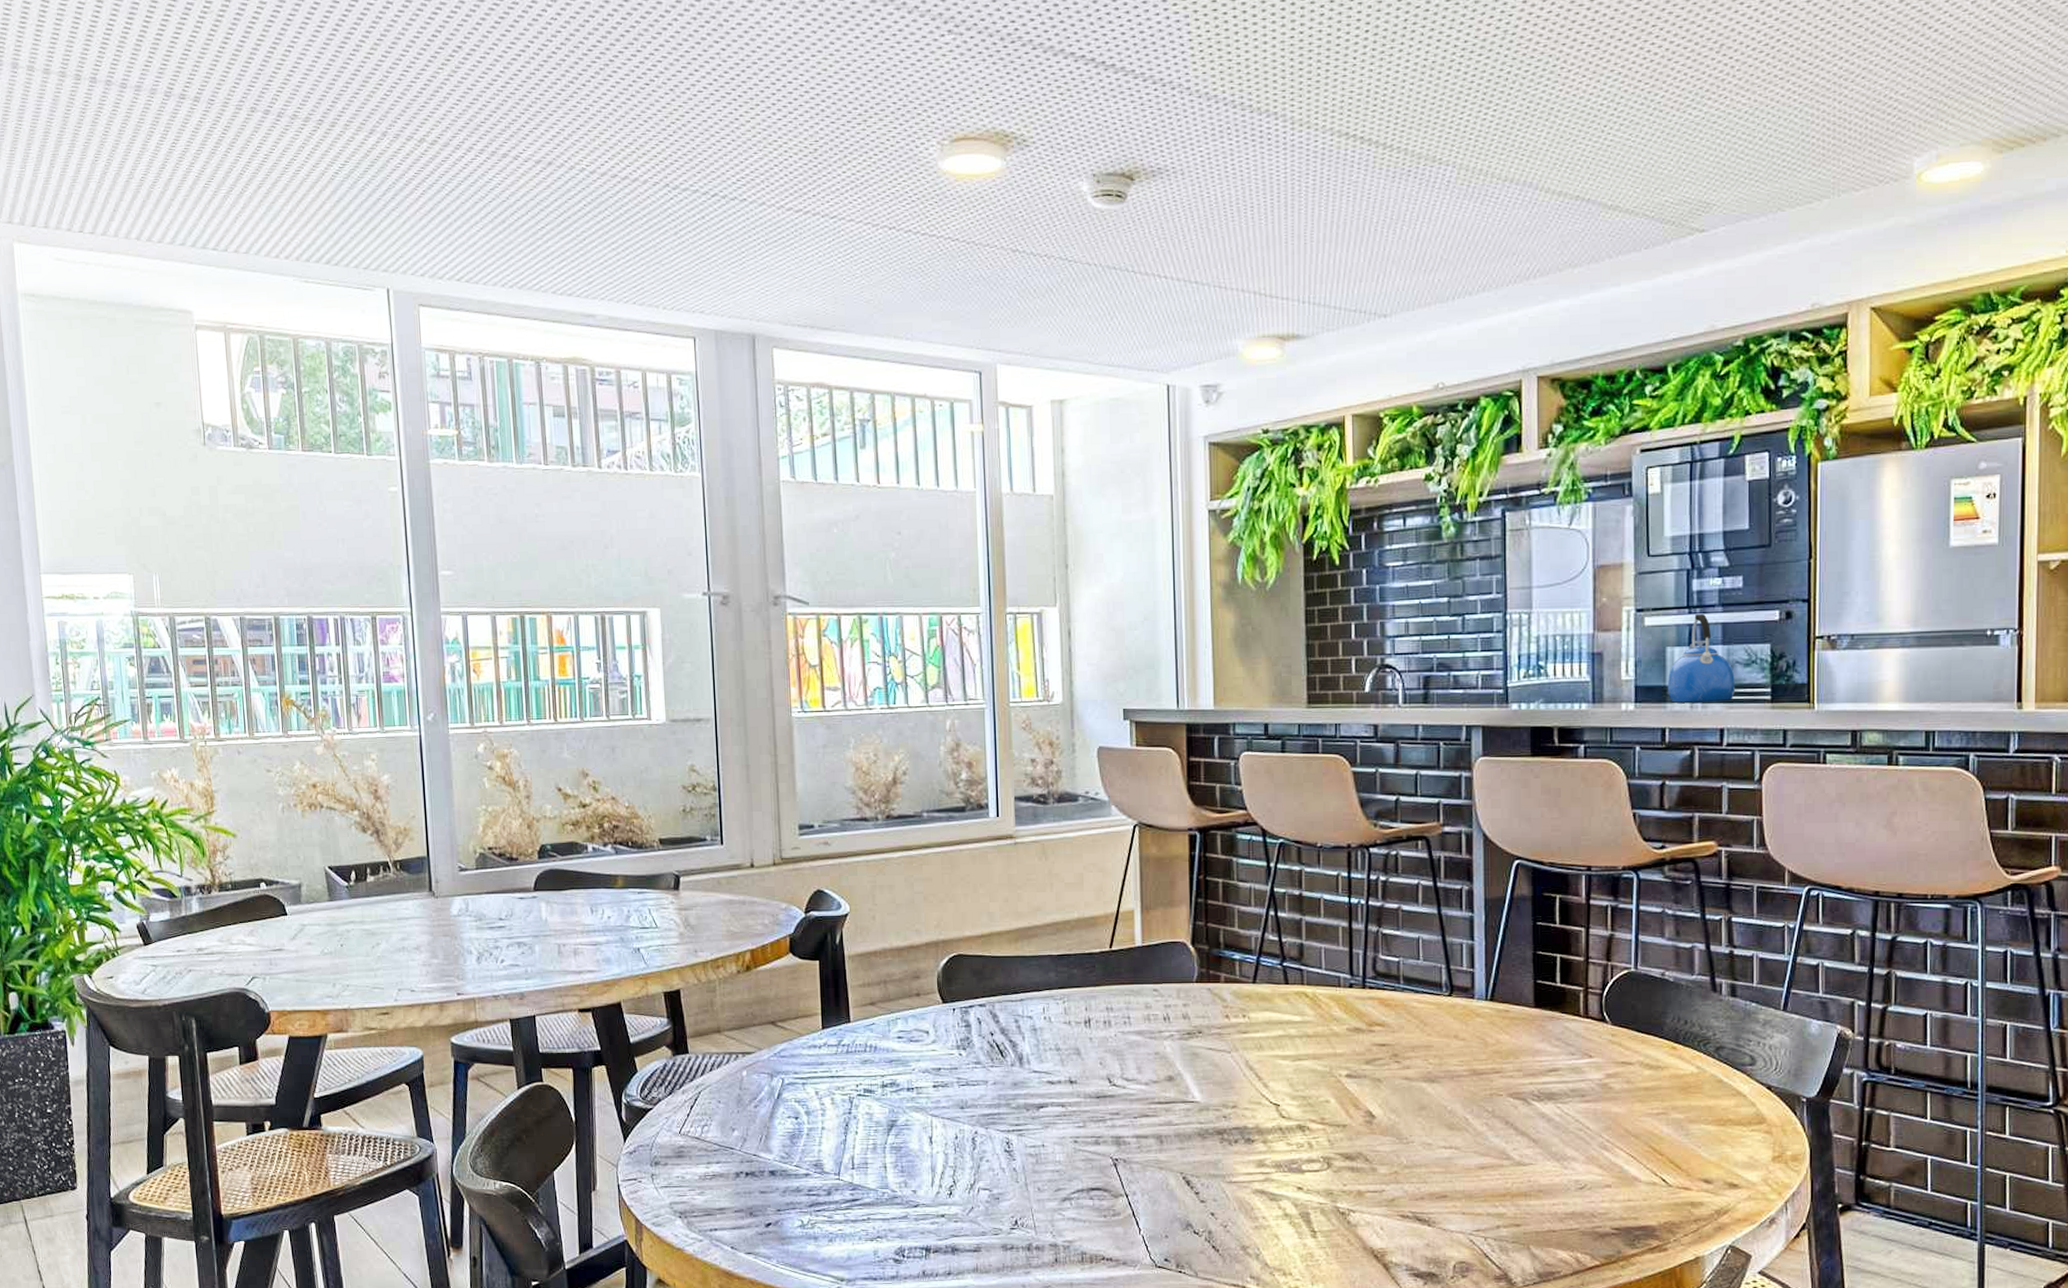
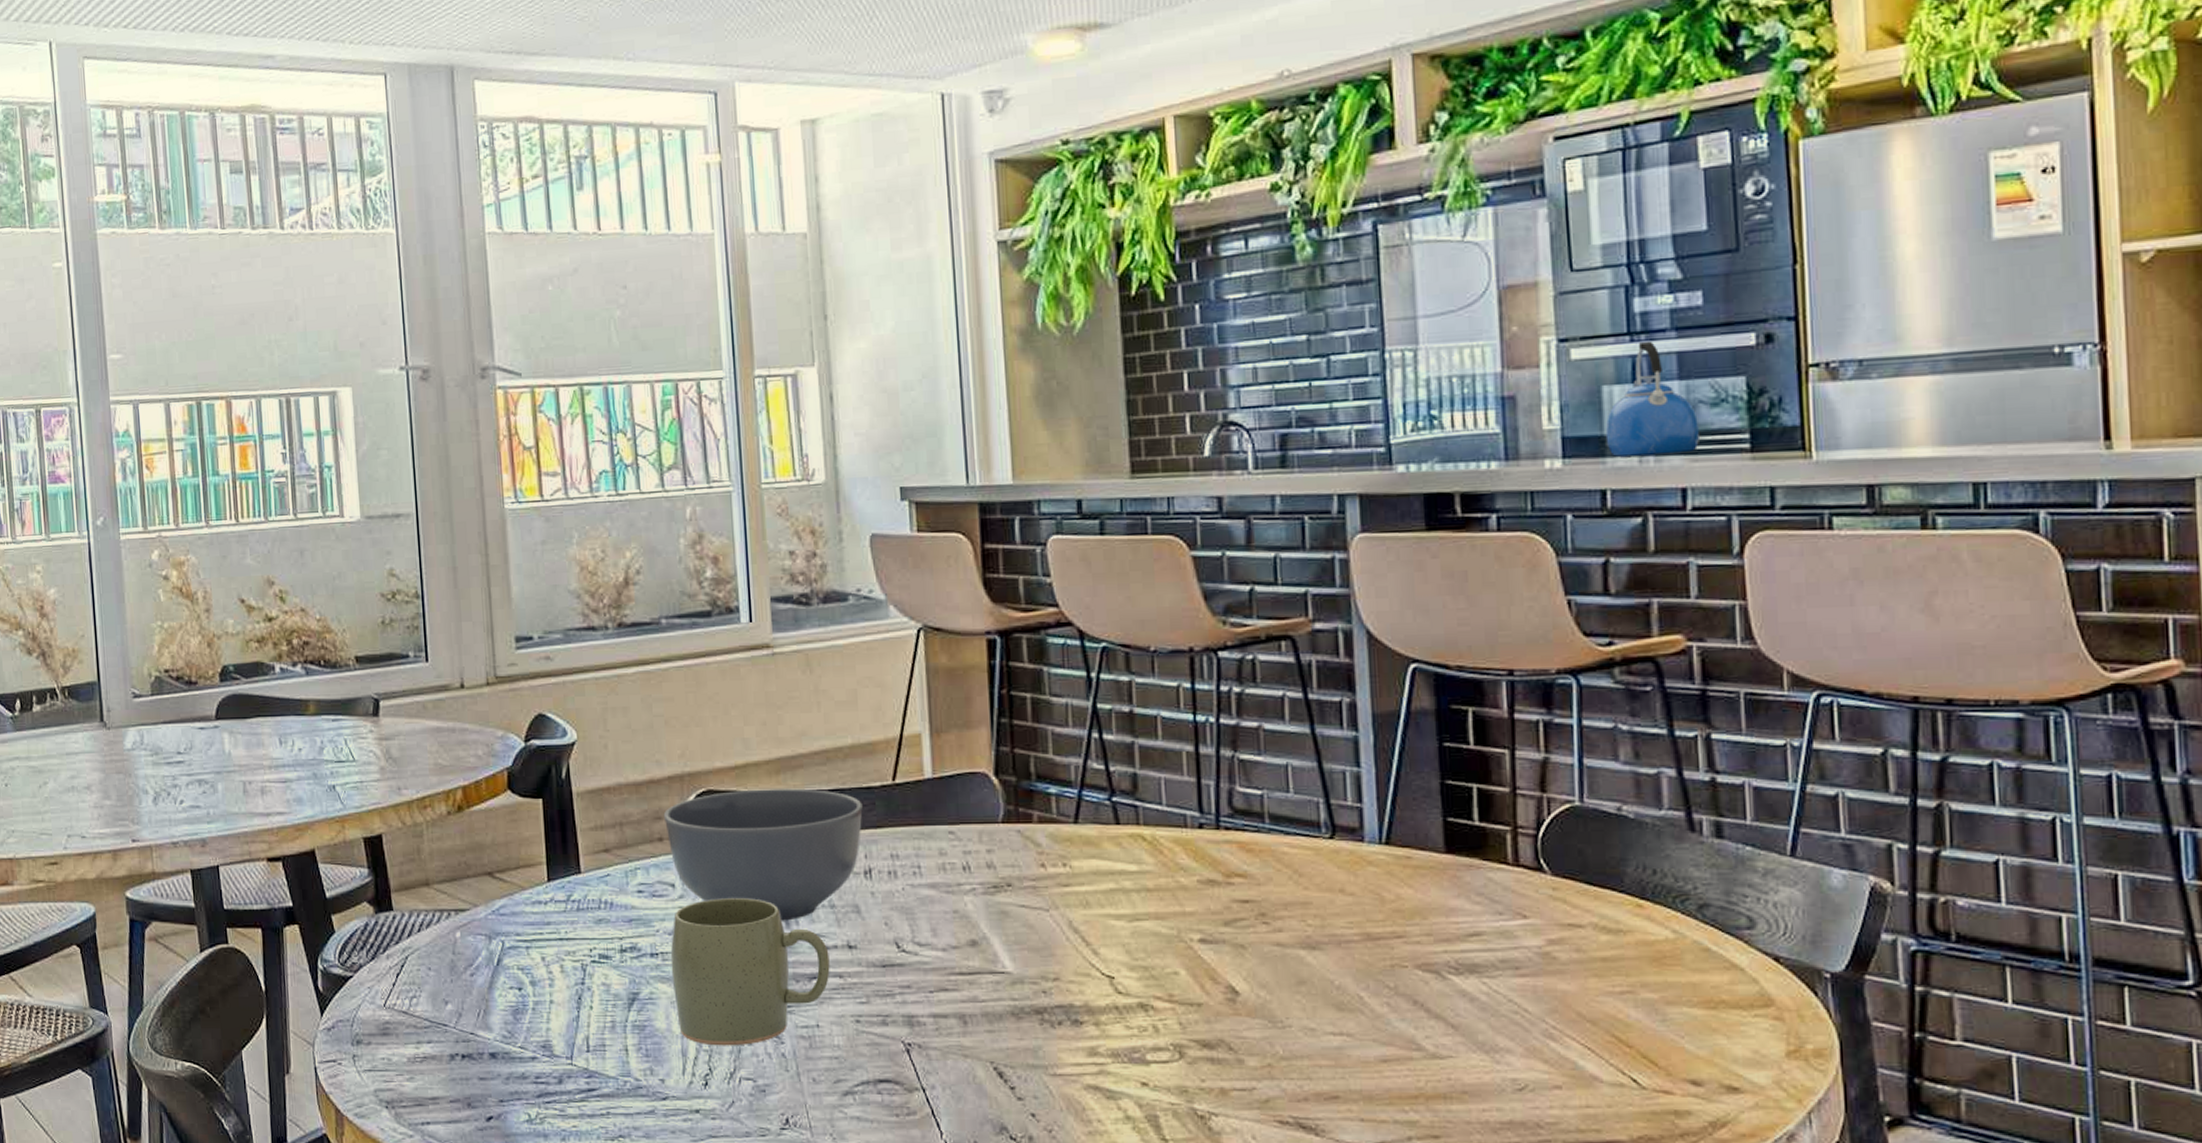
bowl: none [921,954,1085,1061] -> present [663,788,863,921]
mug: none [924,1043,1055,1163] -> present [670,898,830,1046]

